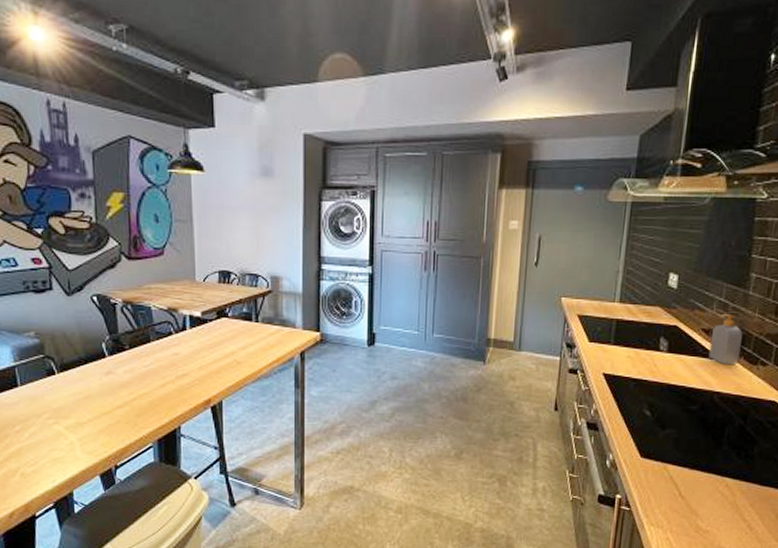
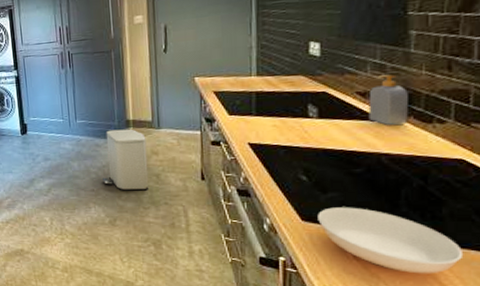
pedal bin: none [452,348,505,420] -> present [101,129,149,191]
bowl: none [654,444,765,511] -> present [318,207,464,274]

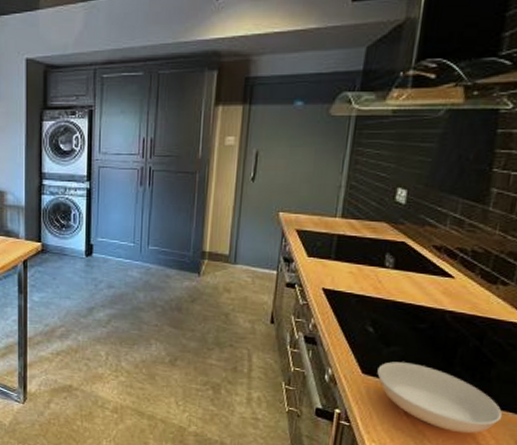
pedal bin: present [101,129,149,191] -> none [167,260,220,330]
soap bottle: present [368,74,410,126] -> none [440,231,481,284]

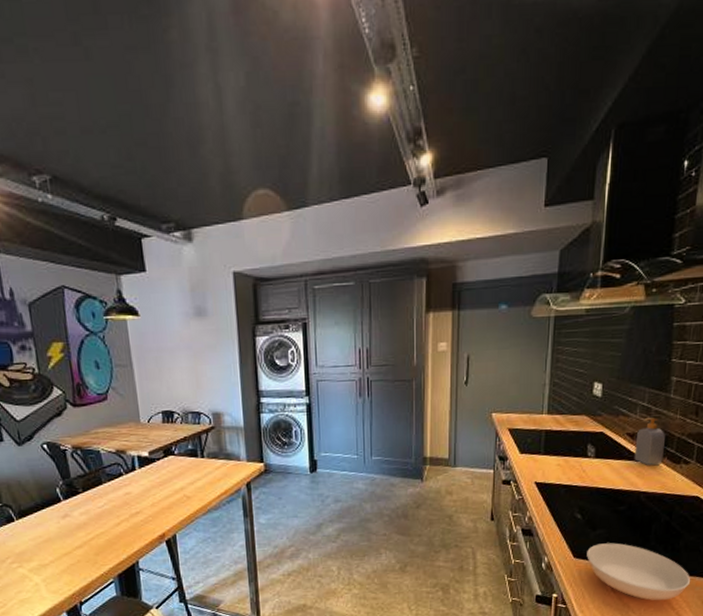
soap bottle: none [440,231,481,284] -> present [634,418,666,466]

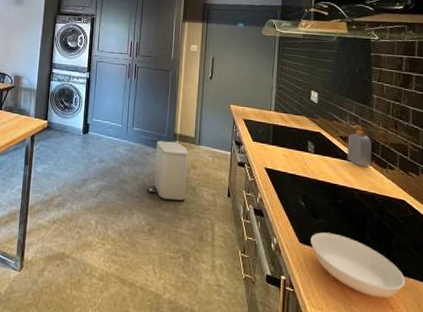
pedal bin: none [394,467,442,535] -> present [147,140,188,202]

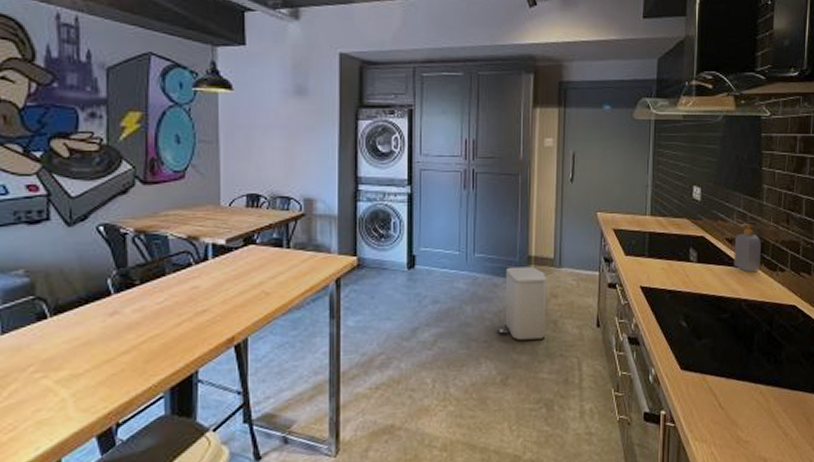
bowl: present [310,232,406,299] -> none [693,353,795,419]

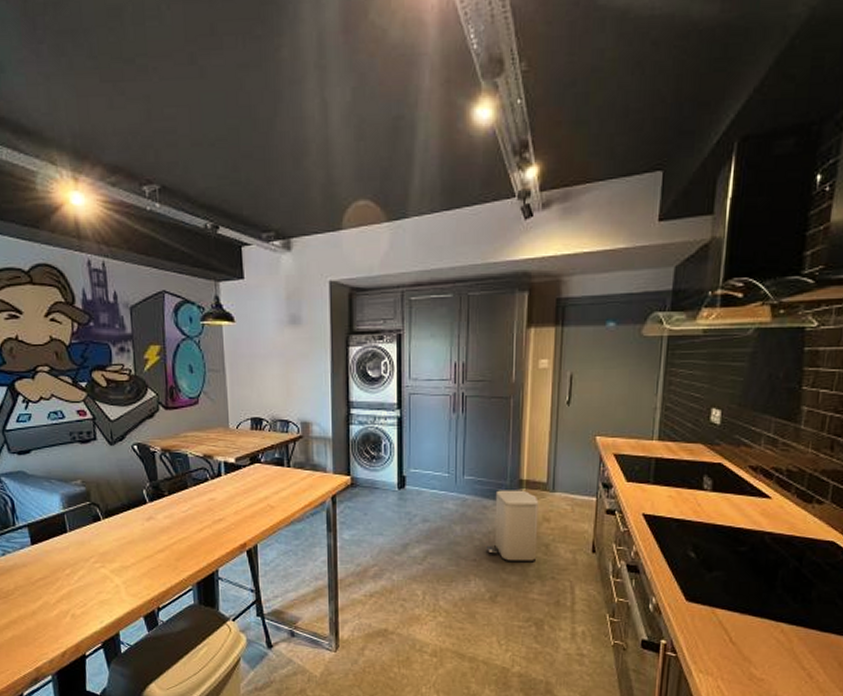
soap bottle: present [734,224,762,273] -> none [757,450,796,504]

